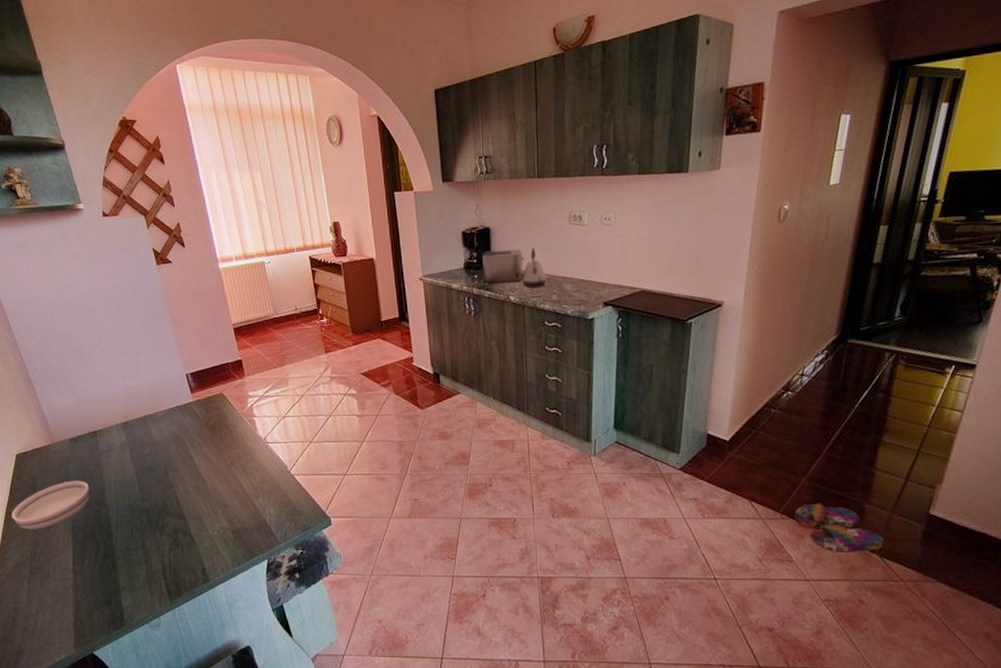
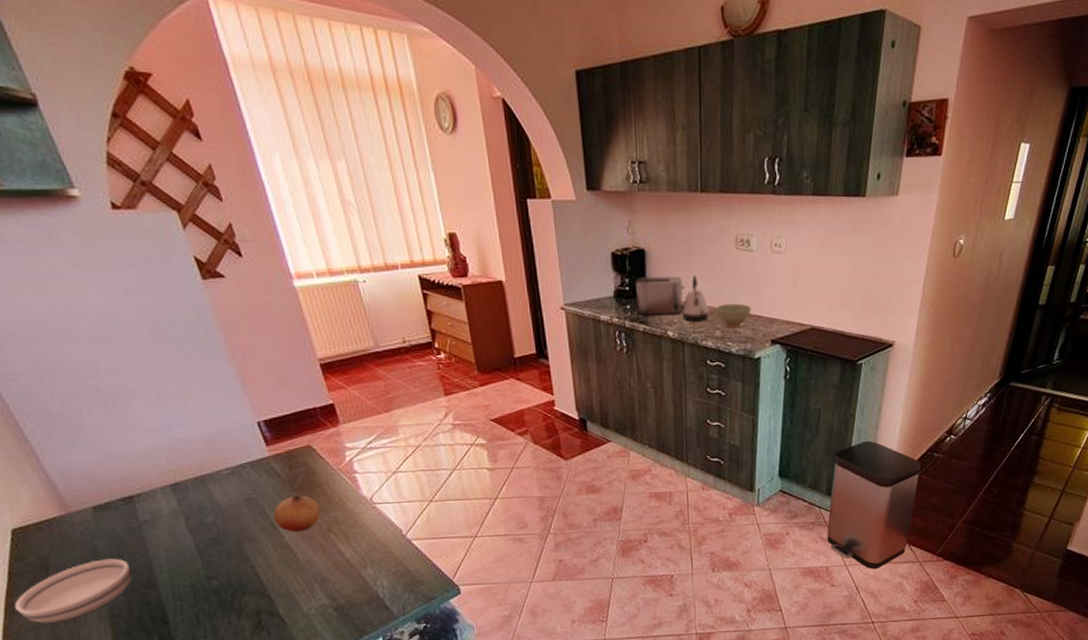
fruit: none [192,434,226,465] -> present [273,495,320,532]
bowl: none [552,271,585,292] -> present [715,303,752,327]
pedal bin: none [663,396,758,523] -> present [827,441,922,569]
slippers: present [793,503,884,552] -> none [948,544,1026,590]

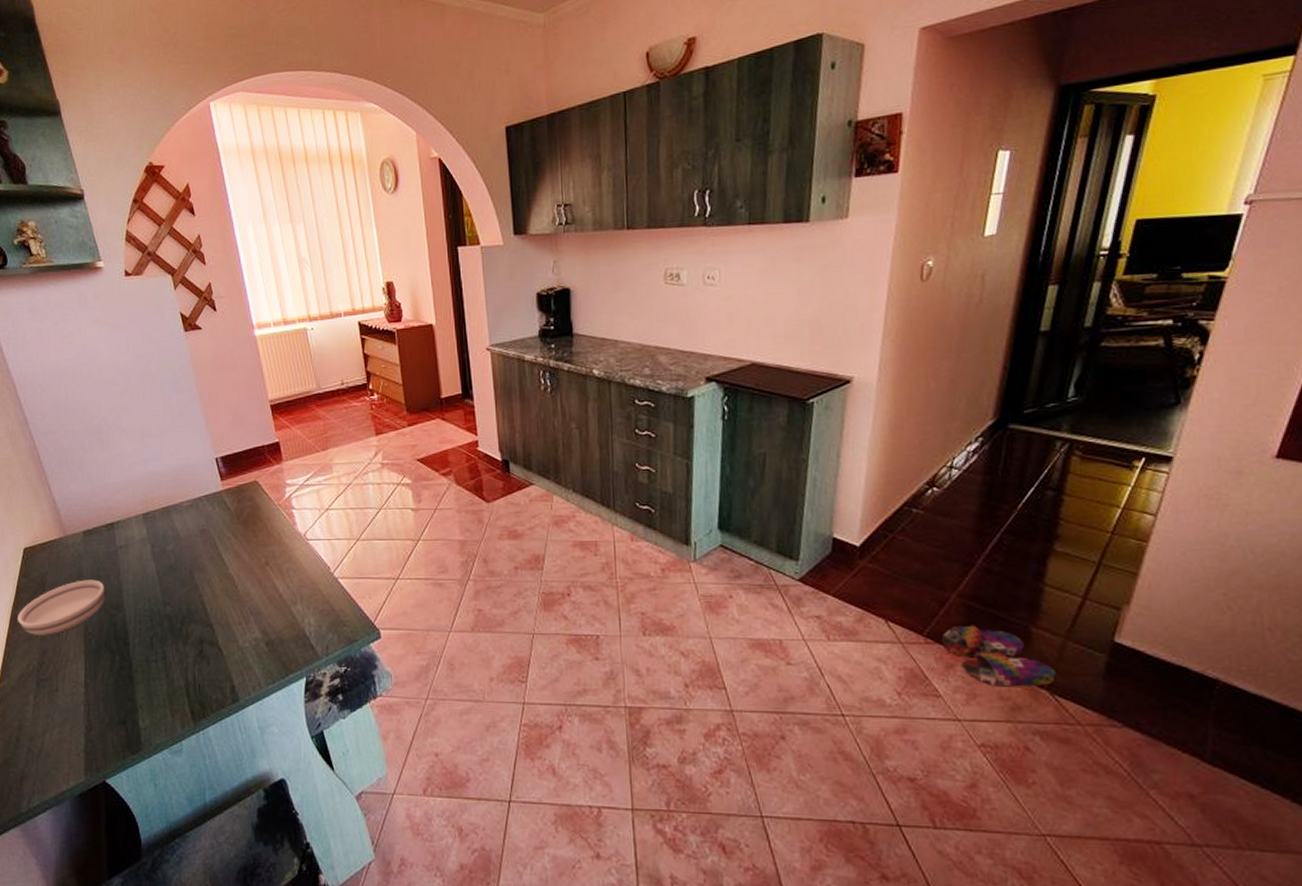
fruit: present [273,495,320,532] -> none [221,528,260,564]
toaster: present [636,276,685,316] -> none [561,313,611,355]
kettle: present [682,275,710,322] -> none [608,312,638,360]
bowl: present [715,303,752,327] -> none [643,339,683,365]
pedal bin: present [827,441,922,569] -> none [779,492,896,647]
slippers: none [948,544,1026,590] -> present [941,625,1056,687]

